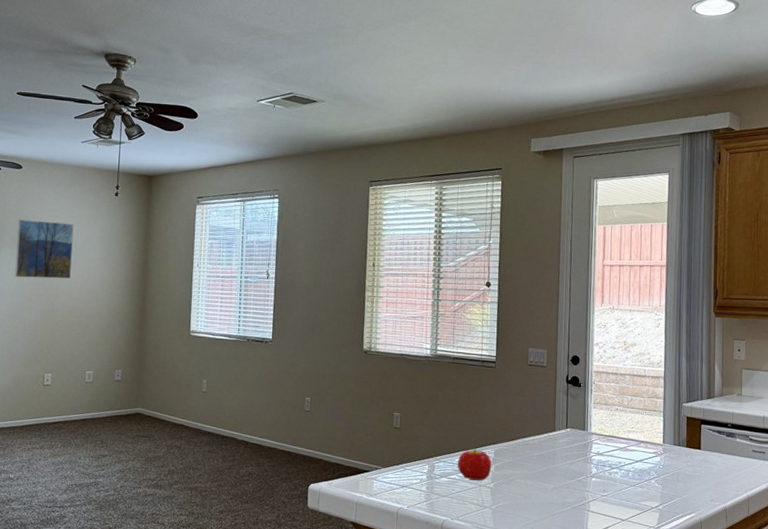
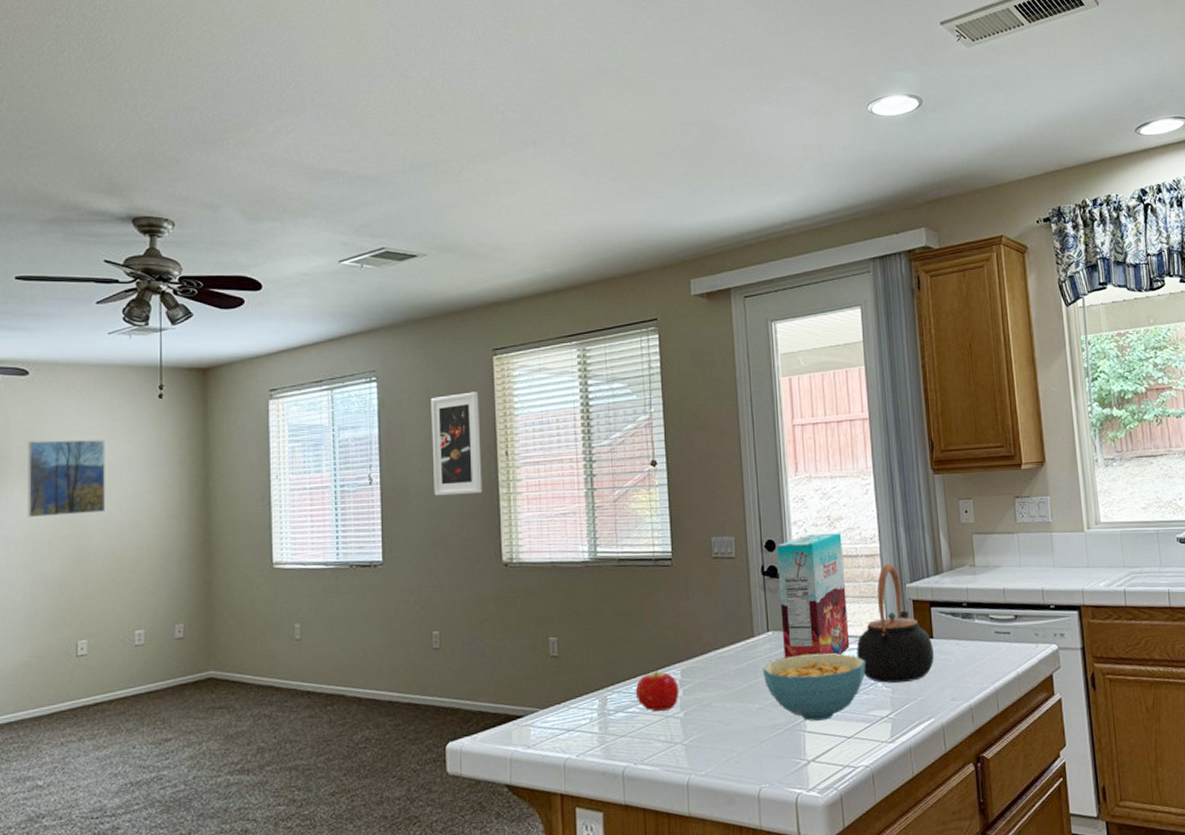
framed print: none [315,213,356,294] -> present [431,391,482,496]
cereal bowl: none [559,450,643,504] -> present [762,653,866,721]
cereal box: none [578,355,634,453] -> present [776,533,850,658]
teapot: none [637,384,700,482] -> present [856,563,934,683]

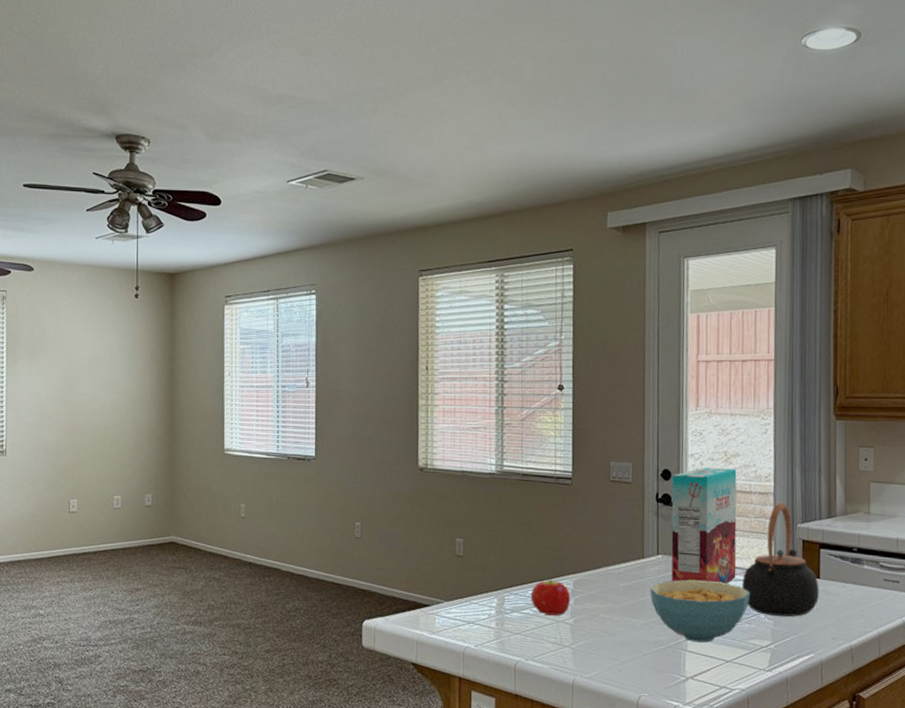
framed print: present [27,439,106,517] -> none [32,328,93,394]
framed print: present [431,391,482,496] -> none [361,309,405,403]

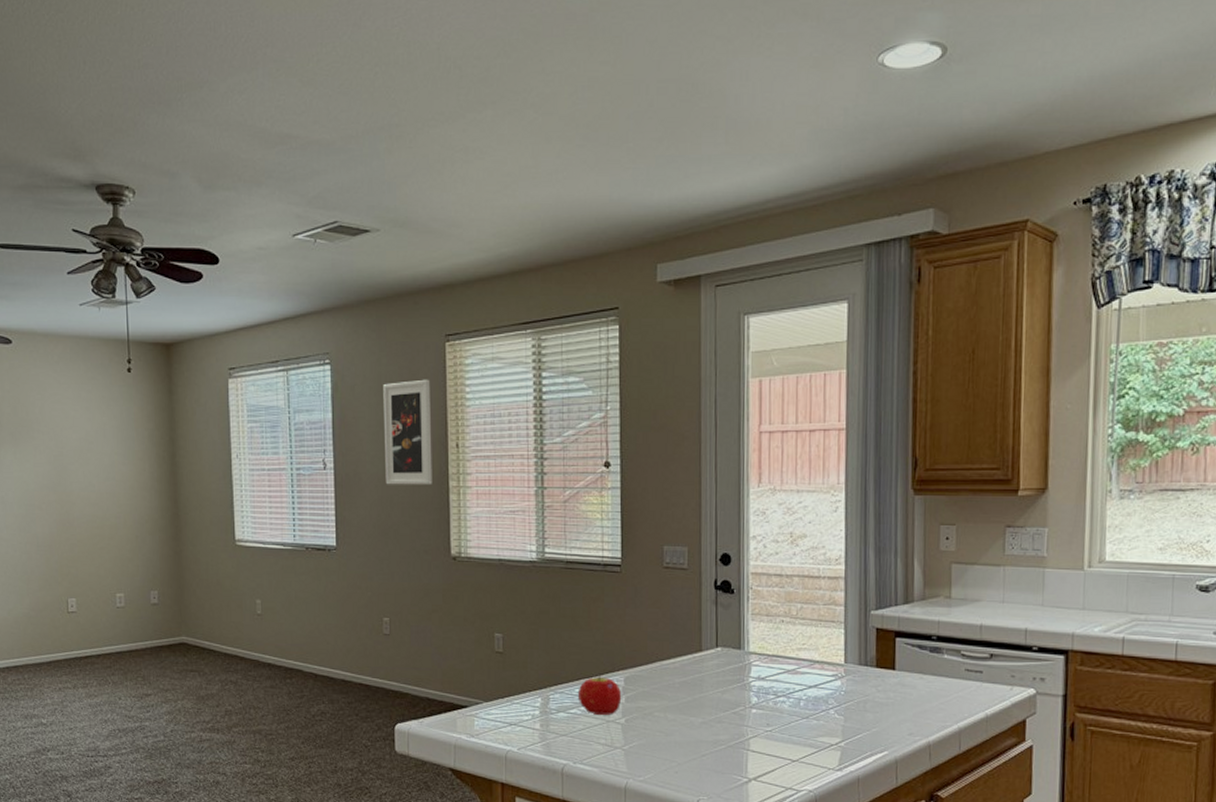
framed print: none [361,309,405,403] -> present [383,379,432,485]
cereal bowl: present [650,579,750,643] -> none [708,673,818,741]
cereal box: present [671,467,737,584] -> none [731,551,804,677]
teapot: present [742,502,819,617] -> none [810,587,894,712]

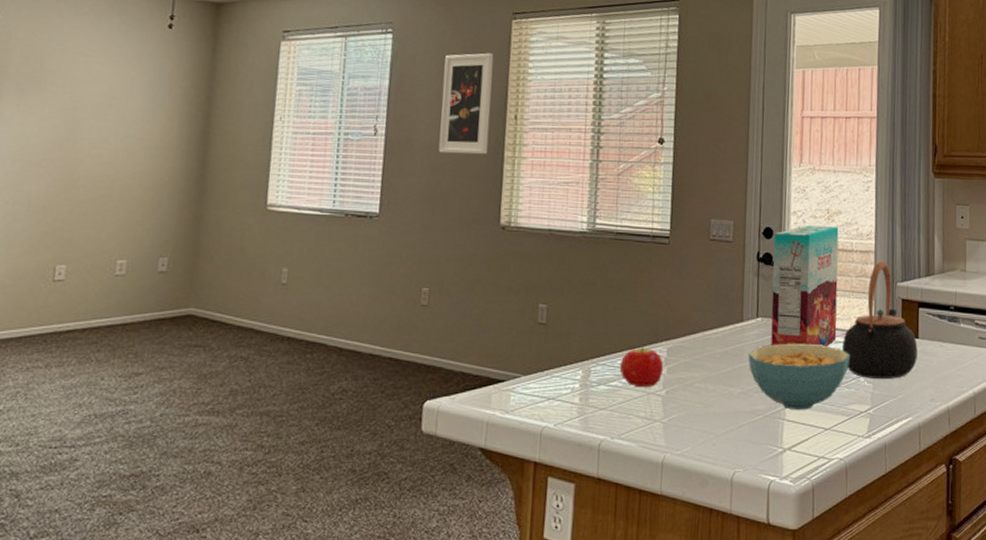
cereal bowl: none [708,673,818,741] -> present [748,343,850,410]
cereal box: none [731,551,804,677] -> present [771,225,839,346]
teapot: none [810,587,894,712] -> present [842,260,918,379]

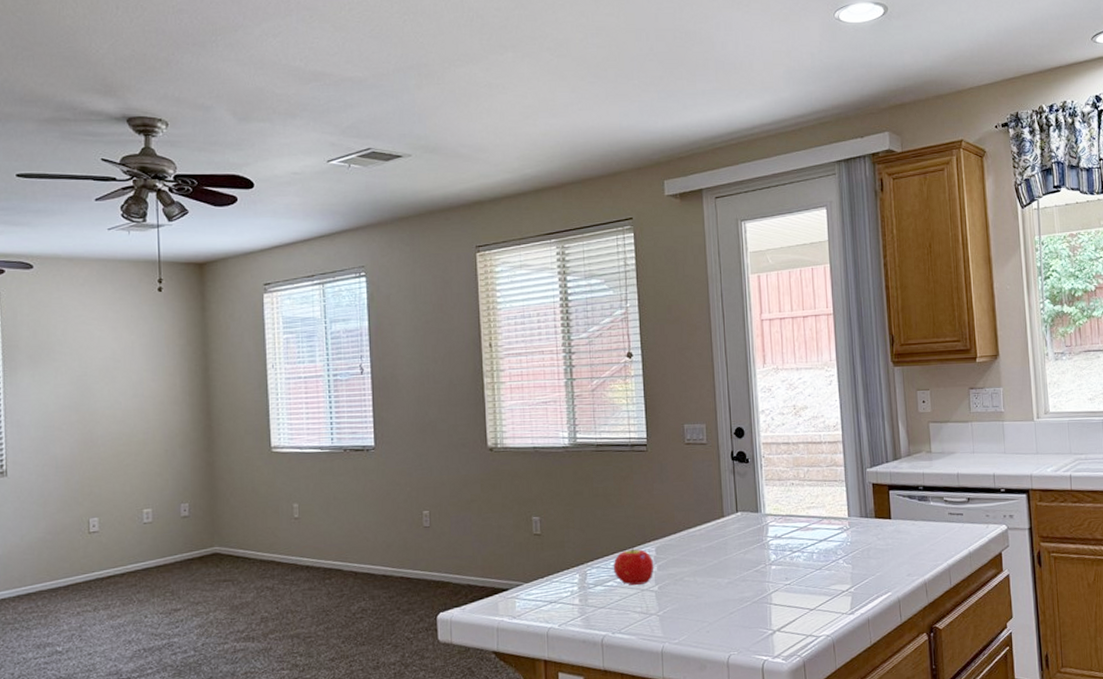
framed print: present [438,53,494,155] -> none [418,286,468,385]
cereal bowl: present [748,343,850,410] -> none [732,532,828,595]
cereal box: present [771,225,839,346] -> none [745,421,813,537]
teapot: present [842,260,918,379] -> none [819,449,892,560]

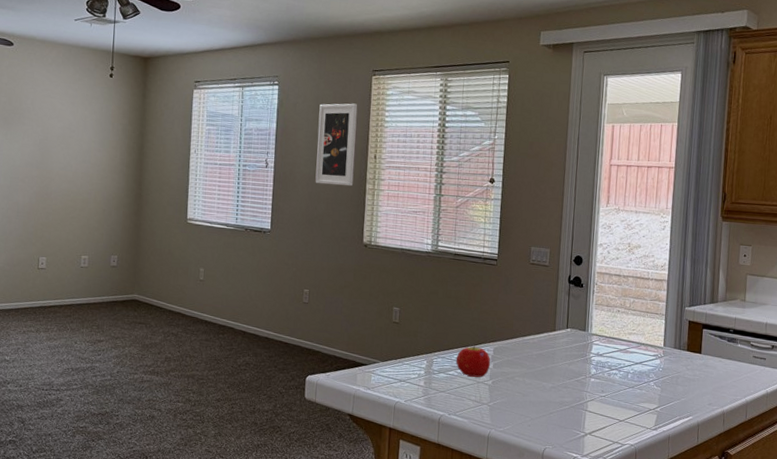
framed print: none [418,286,468,385] -> present [315,103,358,186]

